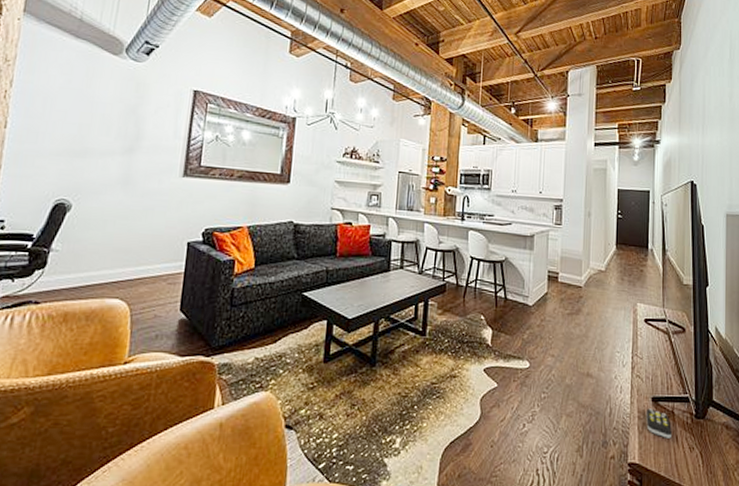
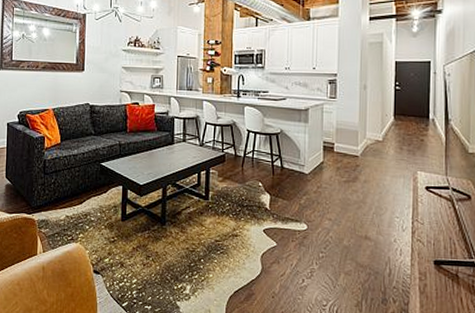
remote control: present [646,408,672,438] -> none [428,271,456,300]

